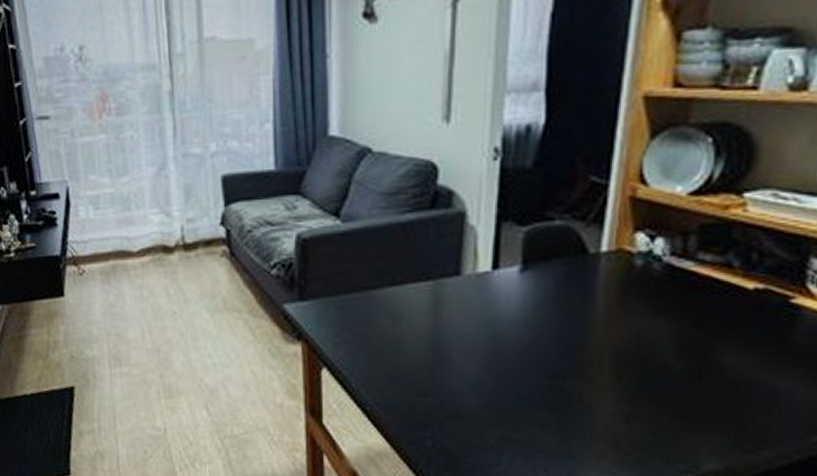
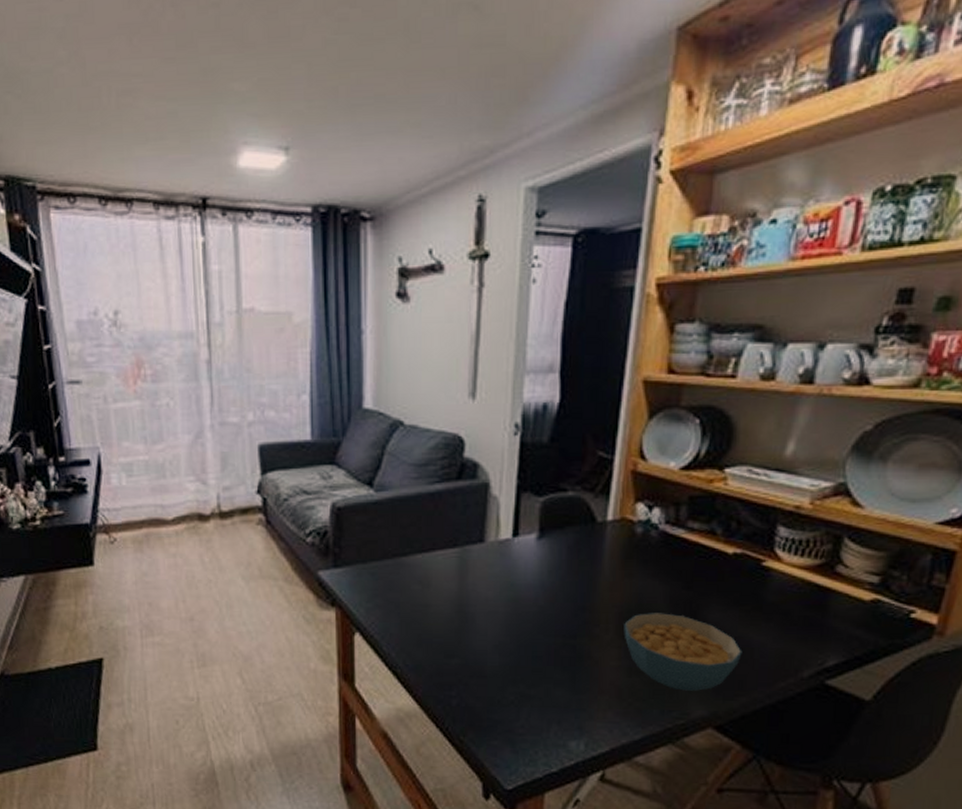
cereal bowl: none [620,354,765,442] -> present [624,613,742,691]

